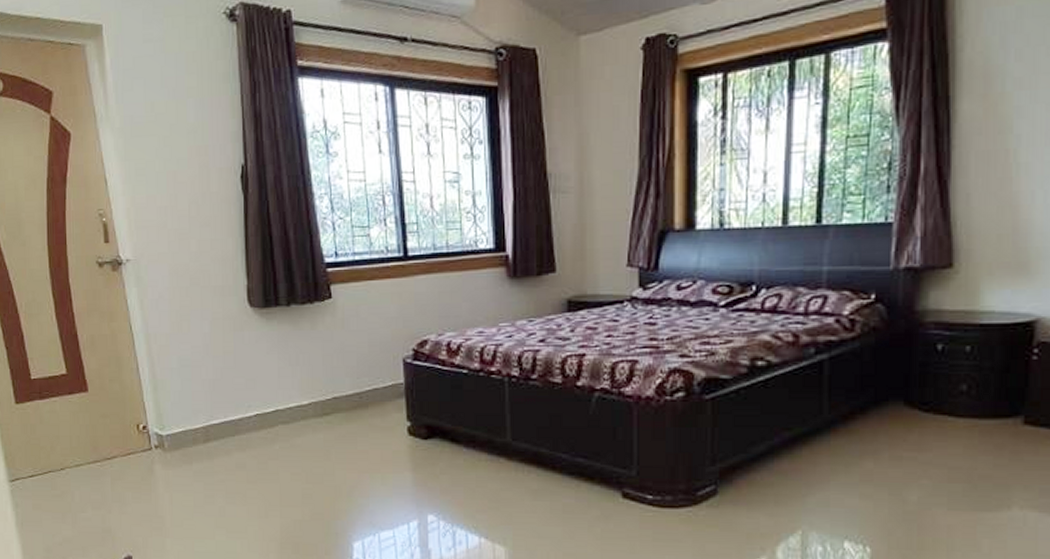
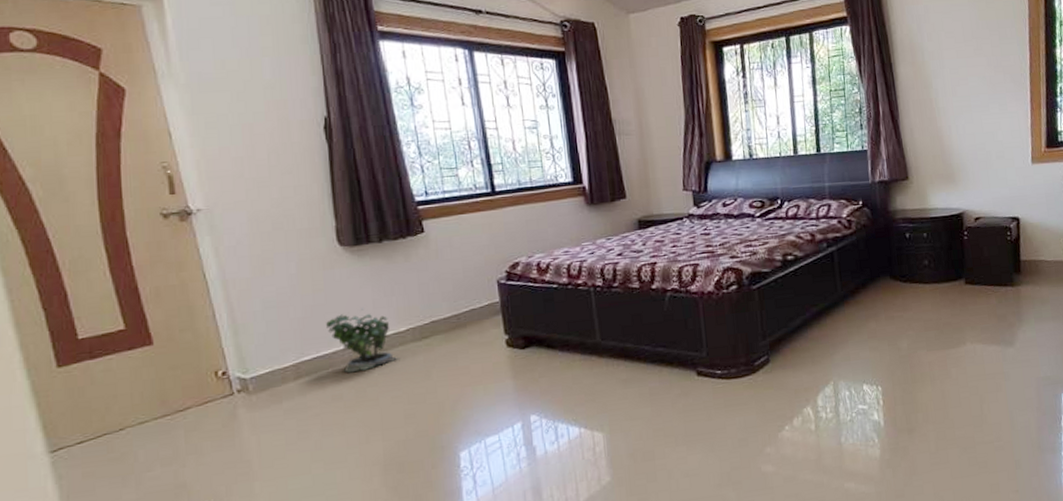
potted plant: none [234,375,301,443] -> present [326,308,400,373]

